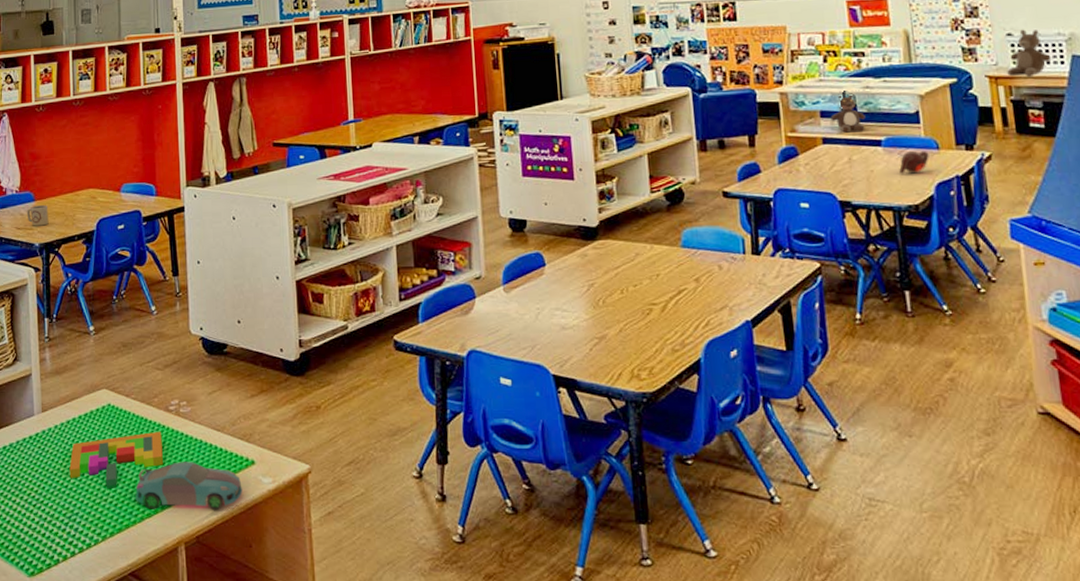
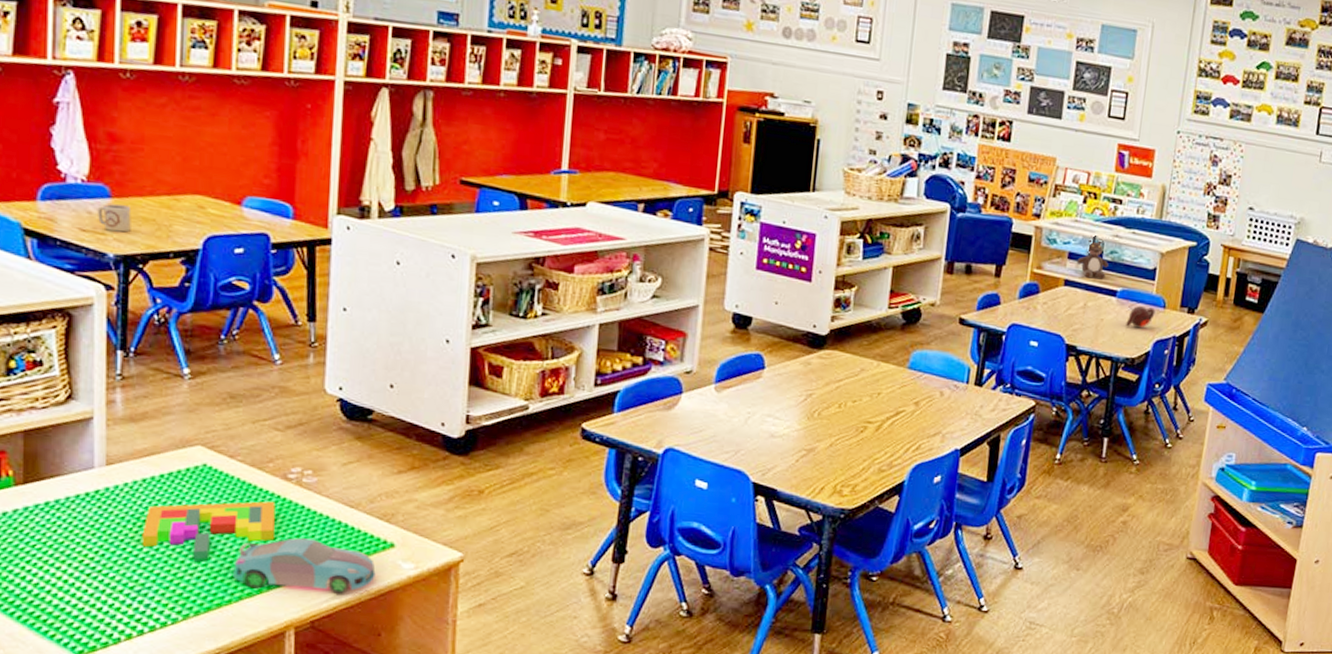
bear: present [1007,29,1052,78] -> none [1240,205,1280,254]

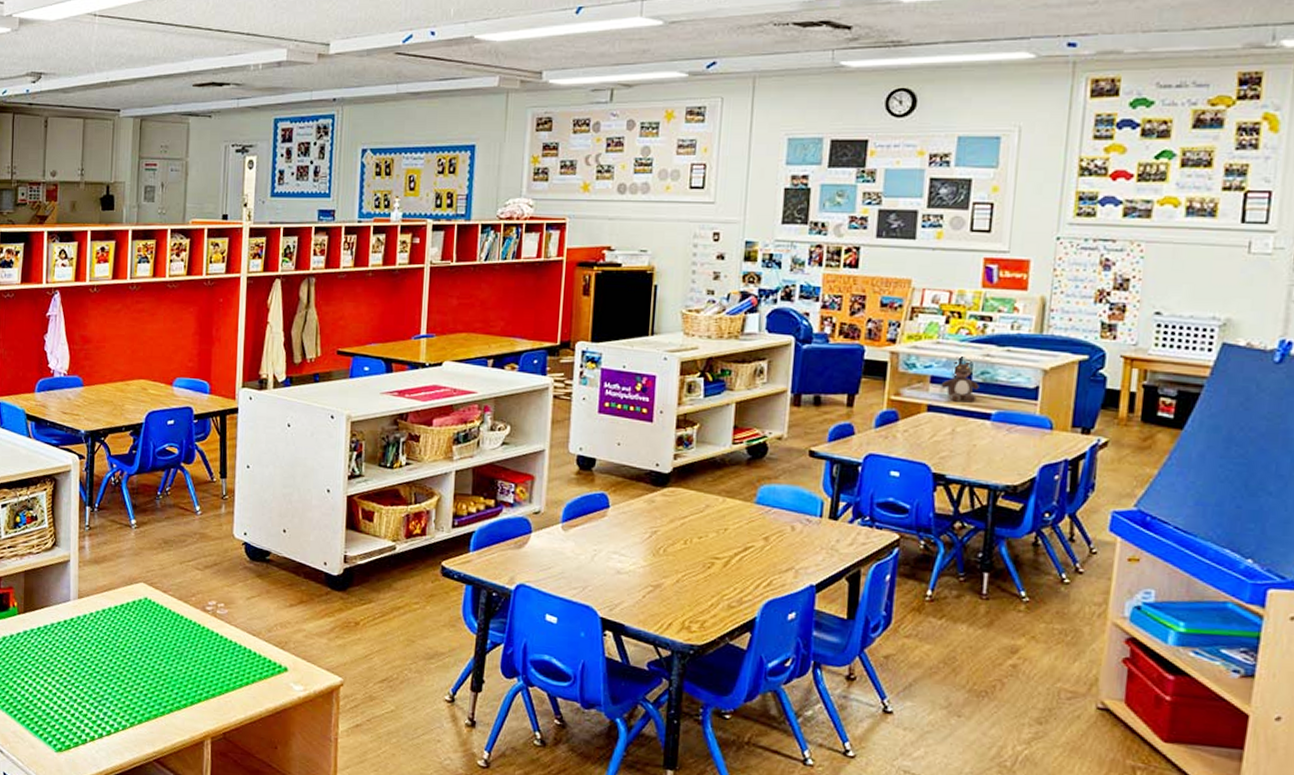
cup: present [97,204,132,233] -> none [73,391,97,413]
toy building blocks: present [142,501,276,563] -> none [102,629,197,680]
toy car: present [233,538,376,594] -> none [166,660,273,711]
toy animal: present [1126,306,1156,329] -> none [1004,429,1040,453]

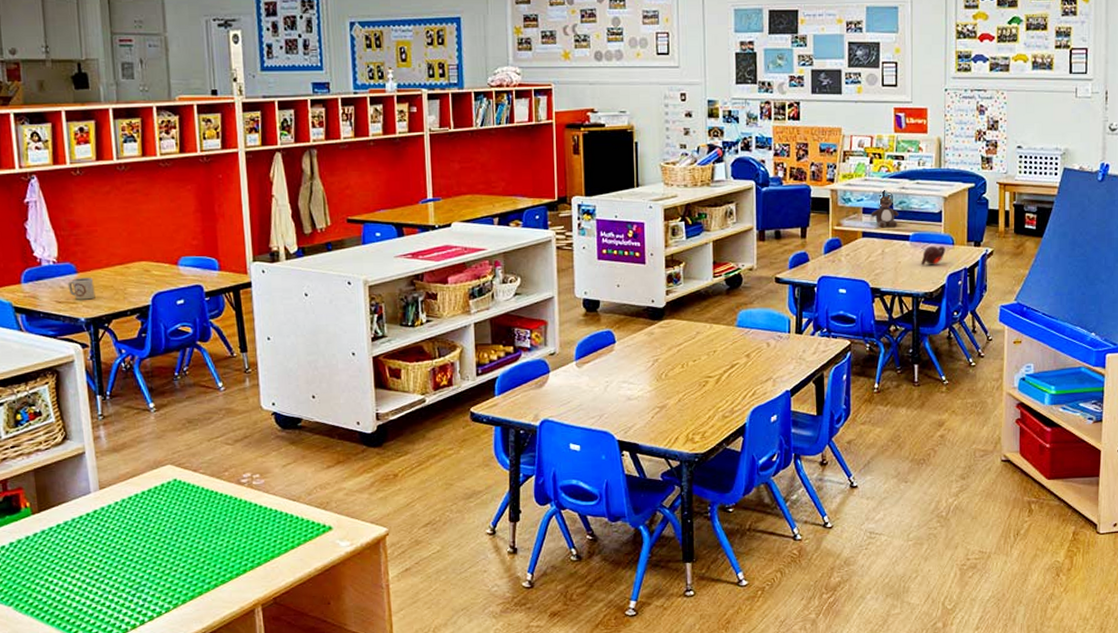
cup: none [73,391,97,413] -> present [67,278,95,300]
toy animal: none [1004,429,1040,453] -> present [921,246,946,266]

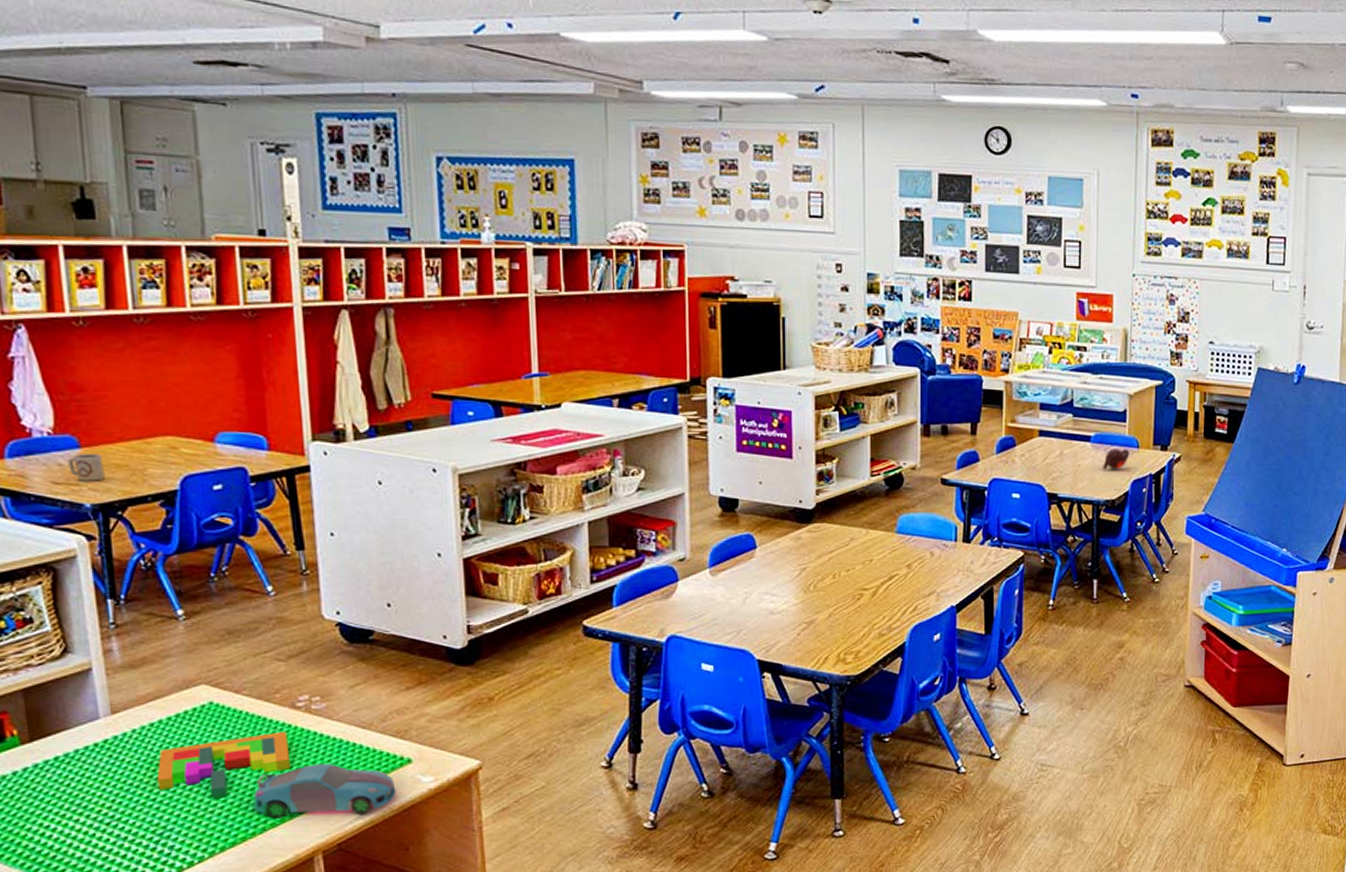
toy building blocks: none [134,503,236,561] -> present [157,731,290,800]
toy car: none [207,530,320,578] -> present [253,763,396,820]
stuffed animal: present [871,192,899,228] -> none [1049,387,1080,427]

